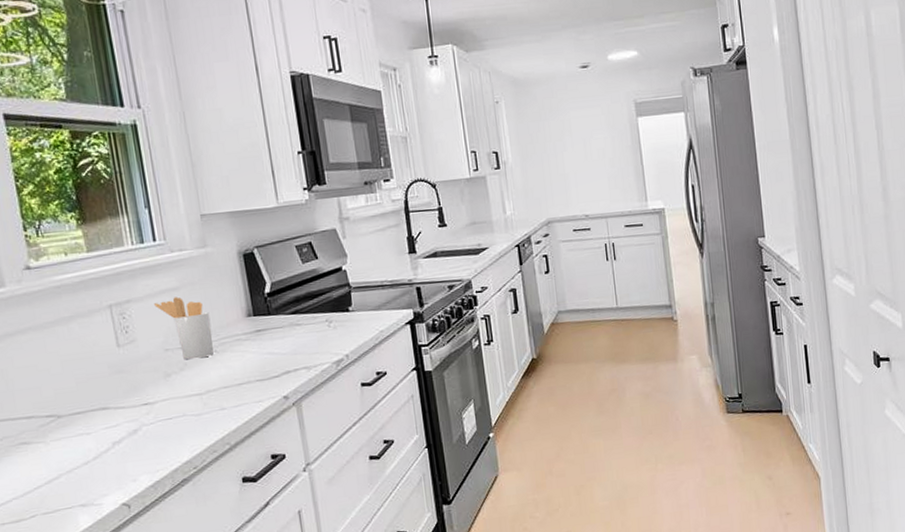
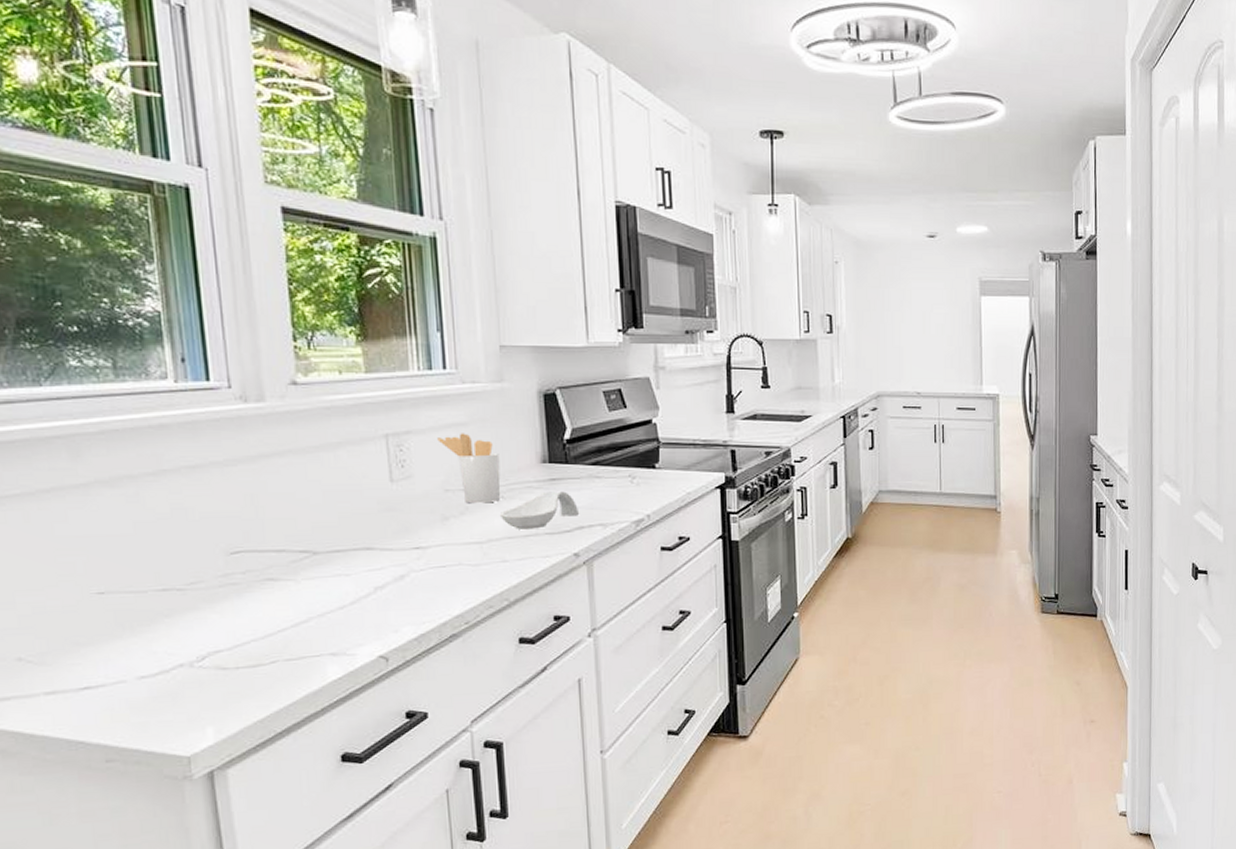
spoon rest: none [215,340,285,379] -> present [500,491,580,529]

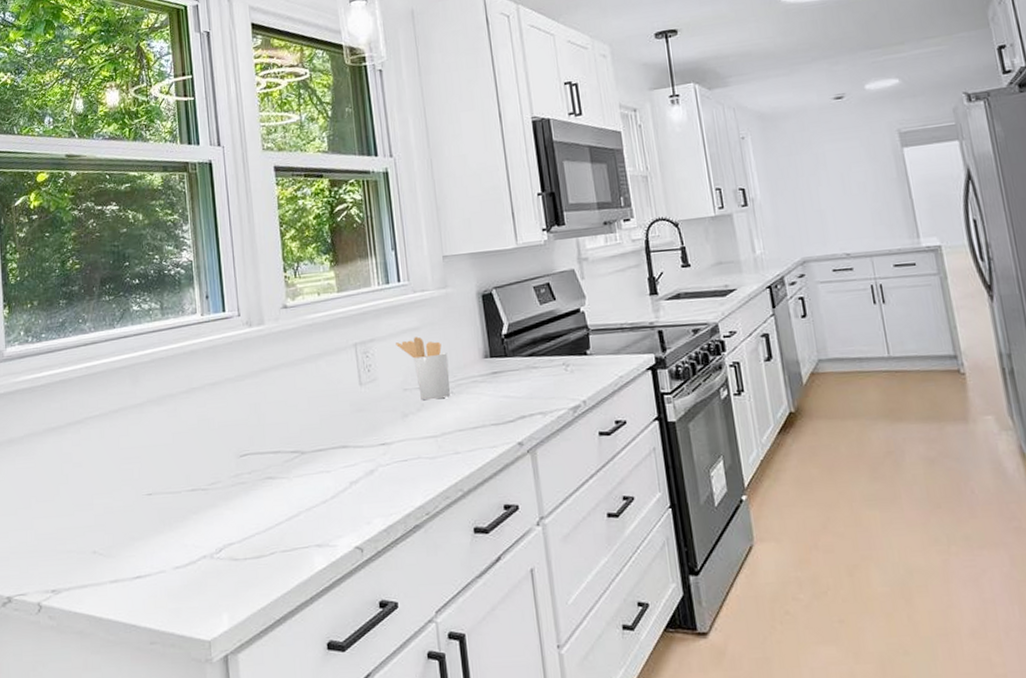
spoon rest: present [500,491,580,529] -> none [451,383,521,422]

